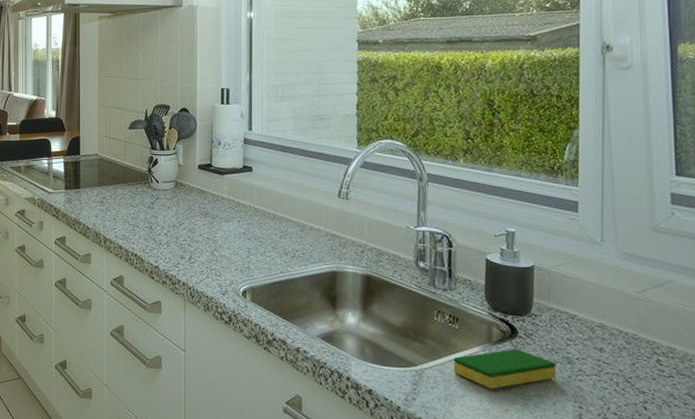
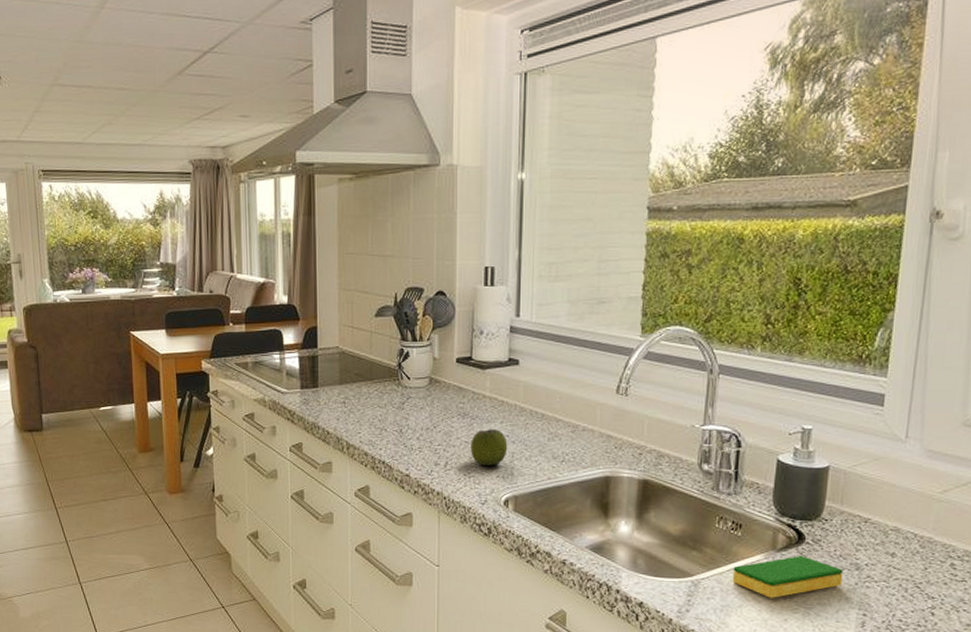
apple: none [212,226,245,260] -> present [470,428,508,466]

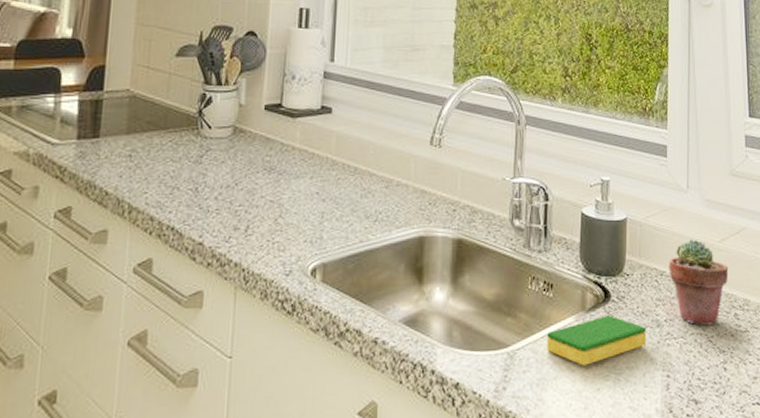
apple: present [470,428,508,466] -> none [276,184,318,229]
potted succulent: none [875,489,949,572] -> present [669,239,729,326]

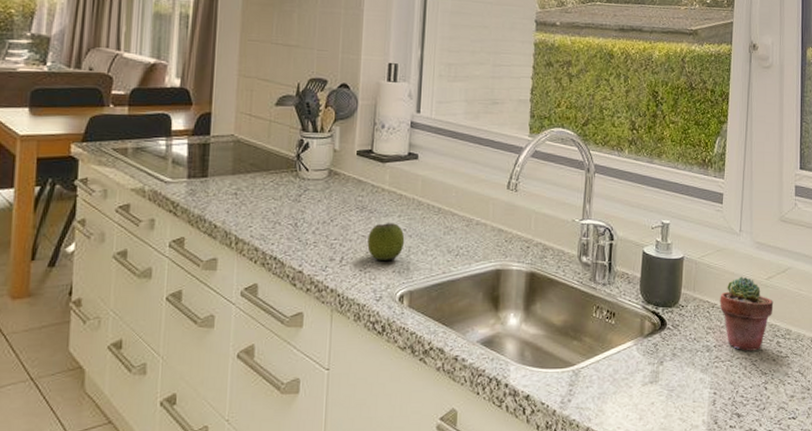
apple: none [276,184,318,229] -> present [367,222,405,260]
dish sponge: present [546,315,647,366] -> none [608,341,697,383]

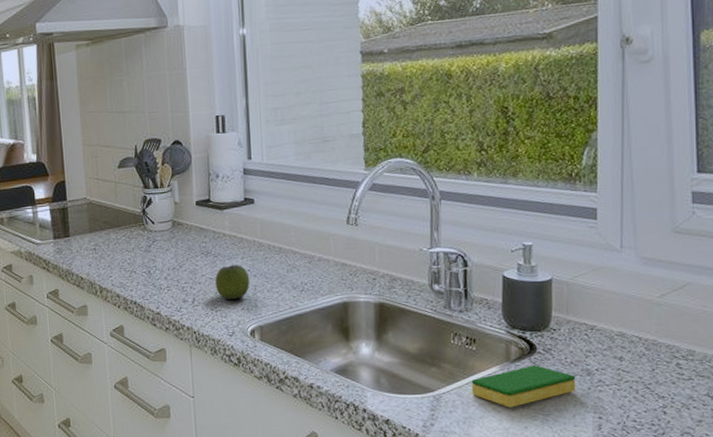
dish sponge: none [608,341,697,383] -> present [471,365,576,408]
potted succulent: present [720,276,774,351] -> none [600,295,670,374]

